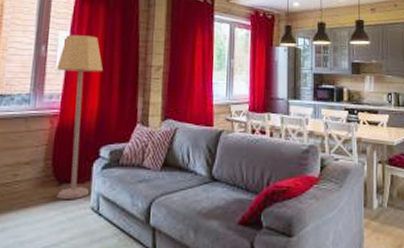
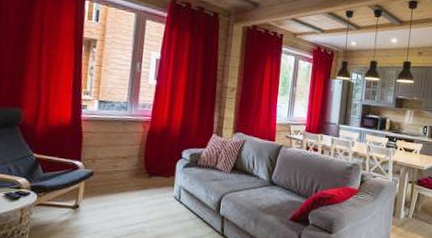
lamp: present [56,35,104,200] -> none [148,55,188,189]

